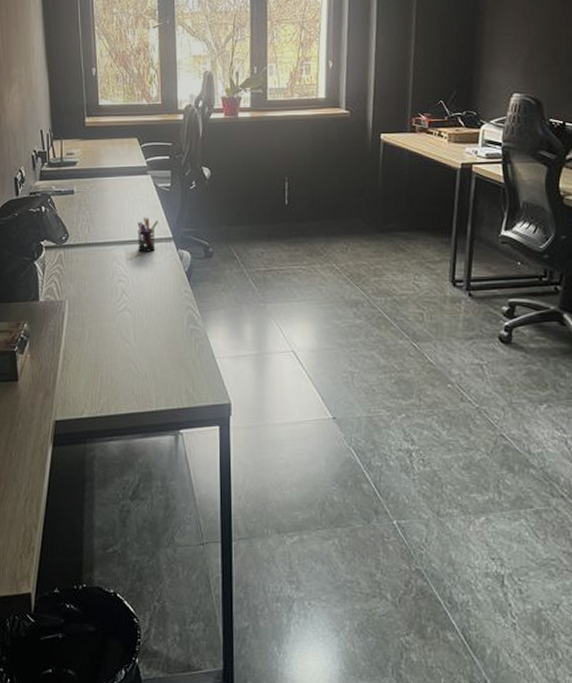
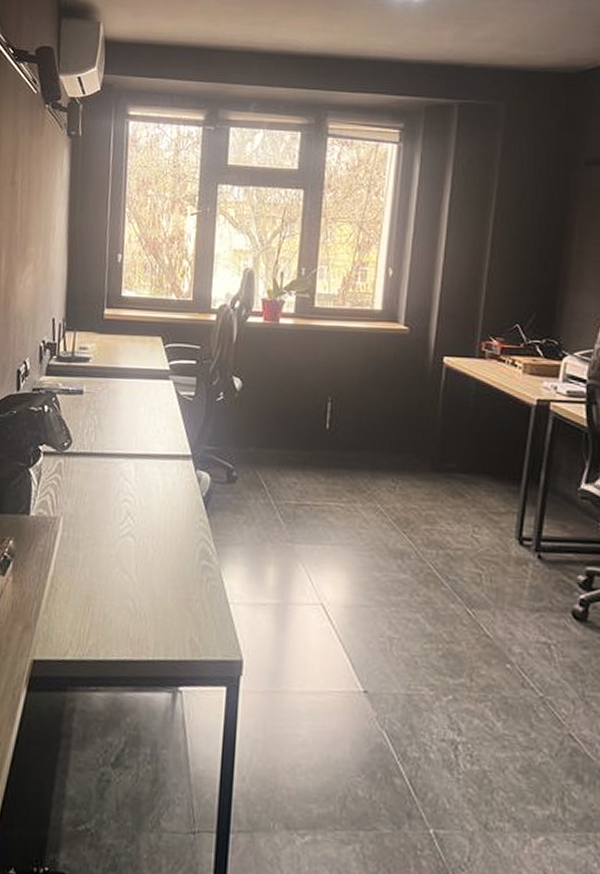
pen holder: present [137,217,158,252] -> none [150,428,176,470]

